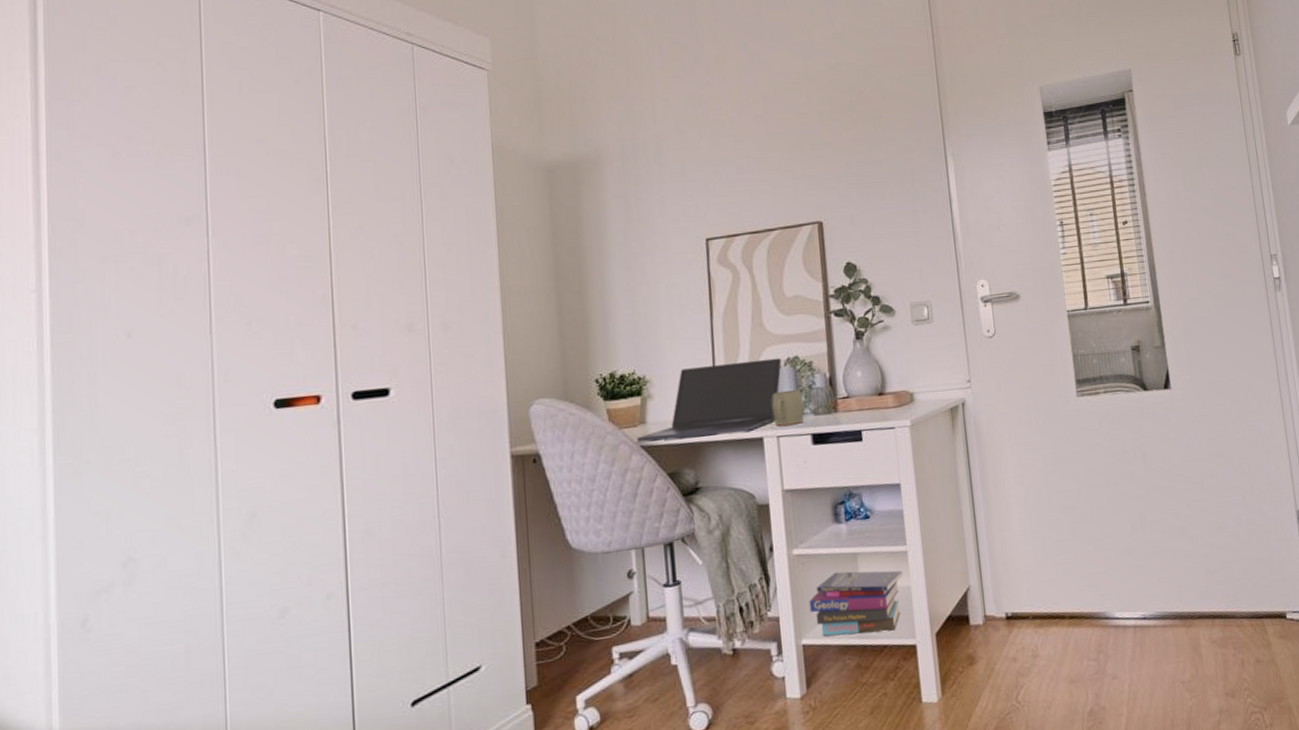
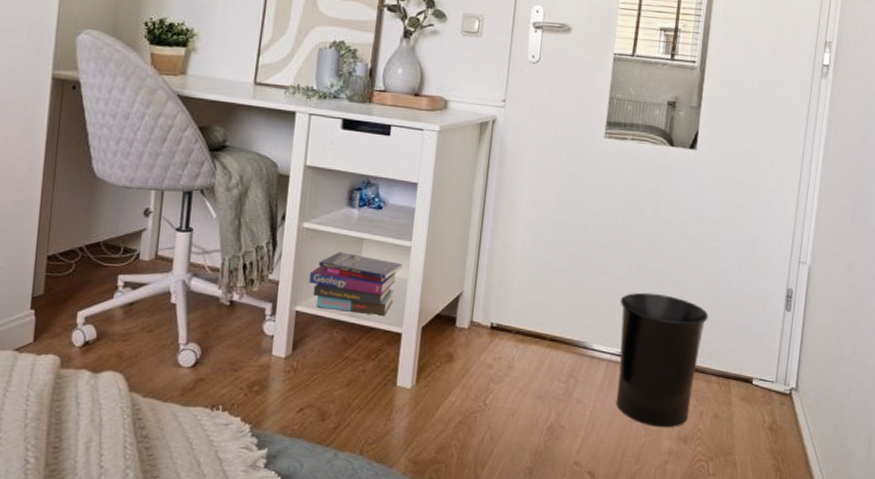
laptop: present [637,357,782,443] -> none [175,30,327,103]
mug: present [771,389,804,426] -> none [309,72,341,106]
waste bin: none [1131,544,1231,687] -> present [616,292,709,427]

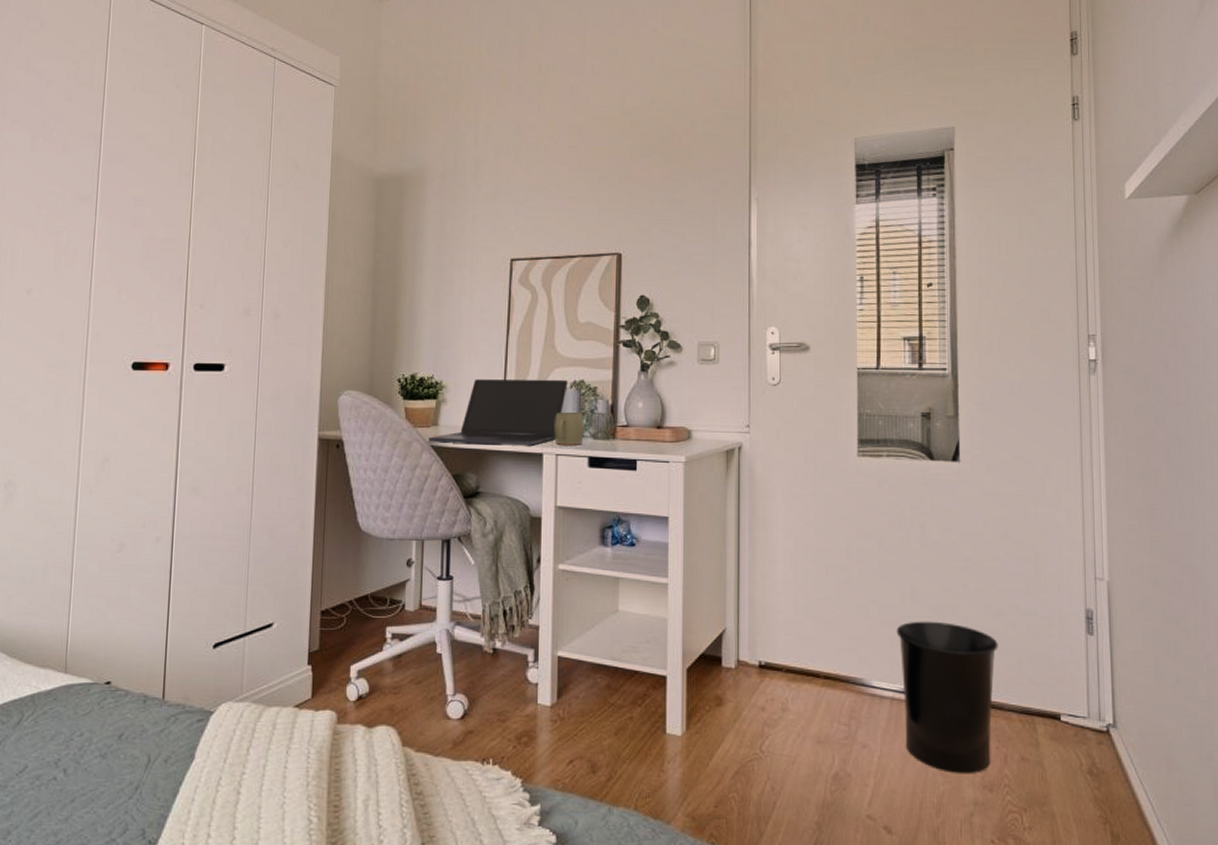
laptop: none [175,30,327,103] -> present [429,379,568,446]
books: present [308,251,403,316] -> none [568,592,661,658]
mug: none [309,72,341,106] -> present [553,411,584,445]

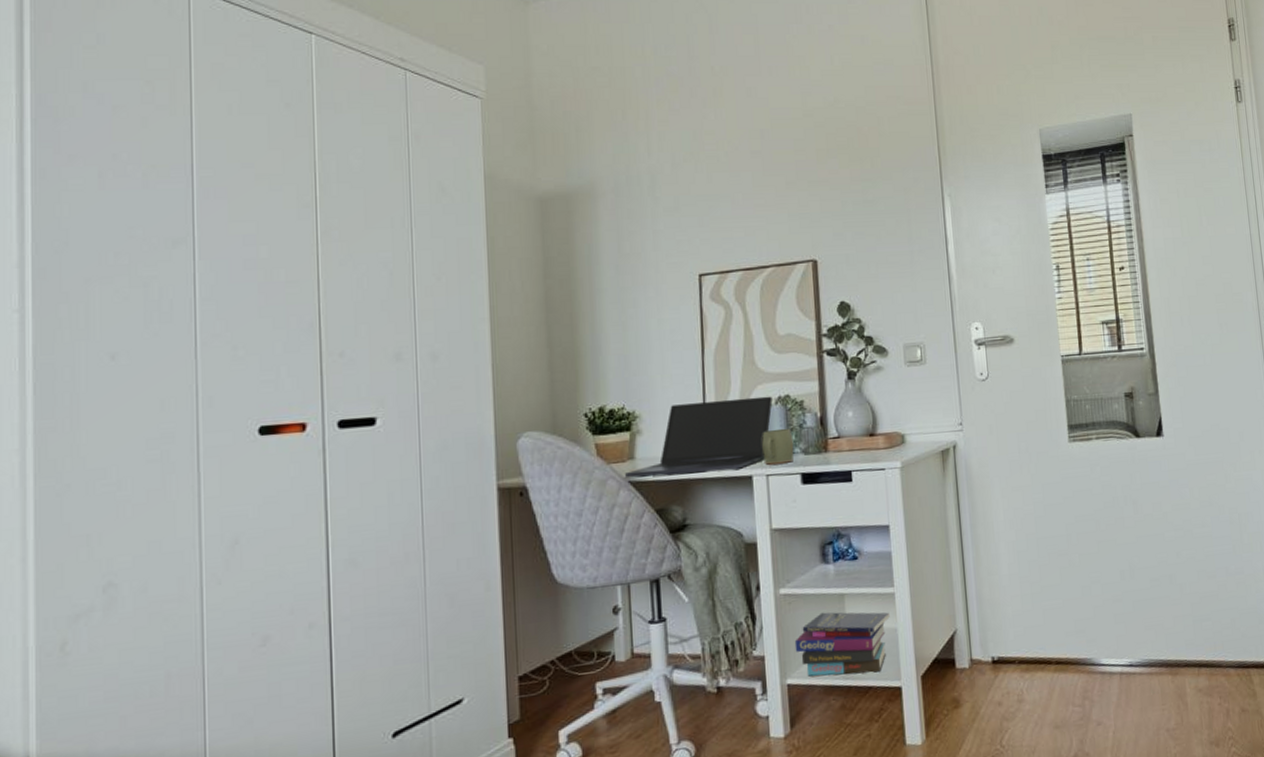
books: none [568,592,661,658] -> present [794,612,890,677]
waste bin: present [896,621,998,773] -> none [1119,592,1215,735]

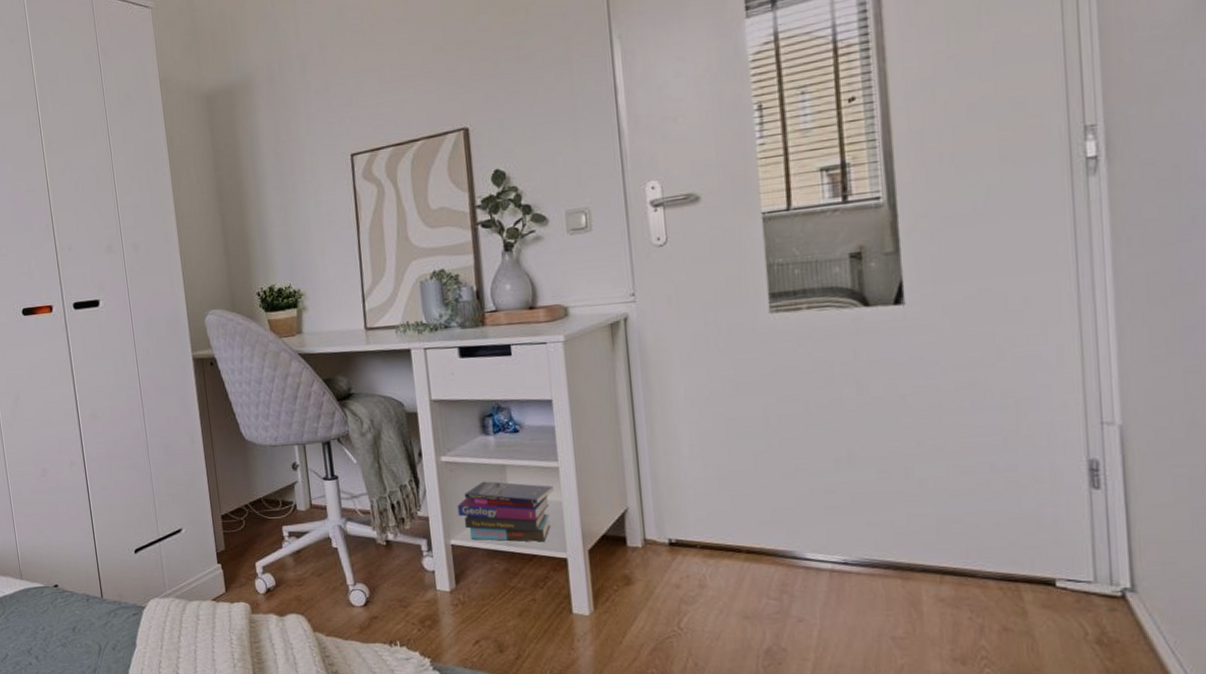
laptop: present [625,396,773,478] -> none [295,271,428,351]
mug: present [761,428,794,465] -> none [418,302,451,339]

